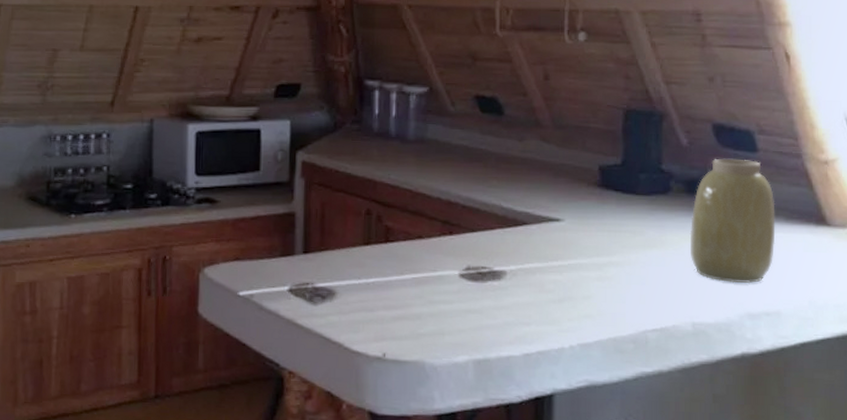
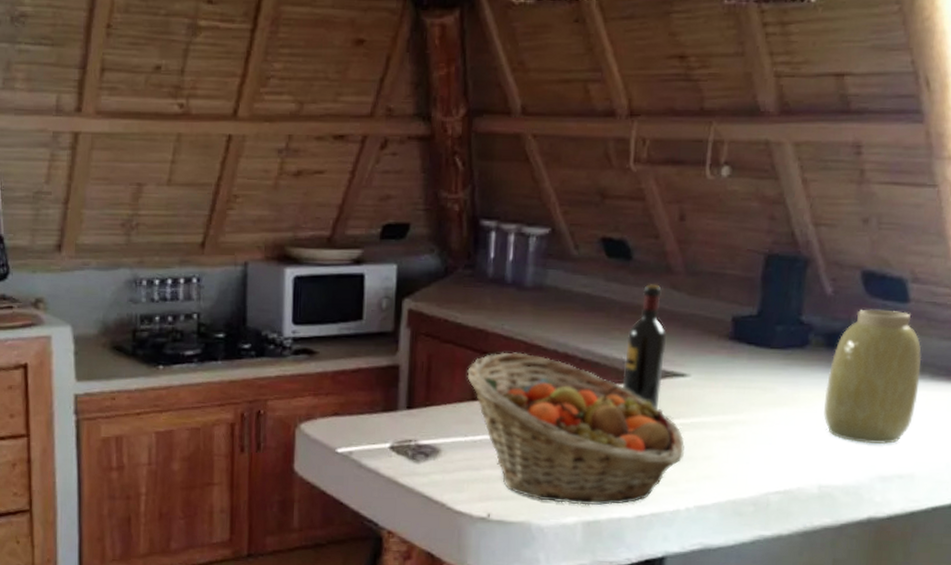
fruit basket: none [358,199,564,345] -> present [467,352,685,506]
wine bottle: none [502,137,541,252] -> present [622,284,666,409]

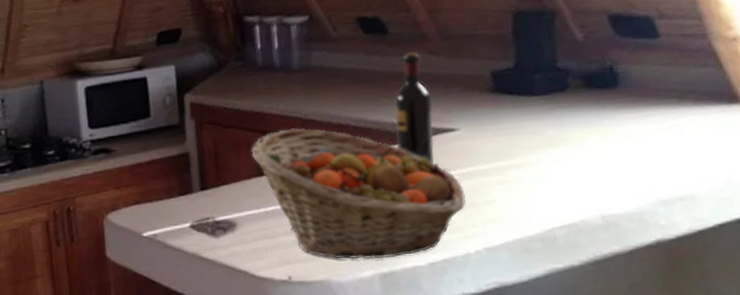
vase: present [823,309,922,445] -> none [592,46,685,172]

